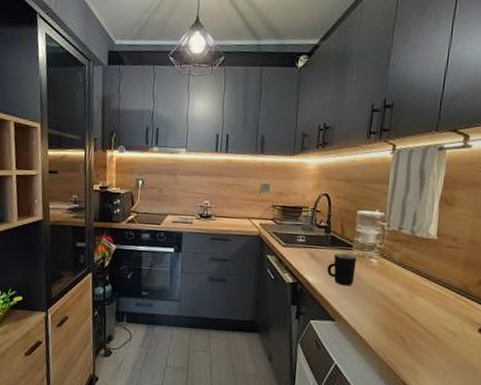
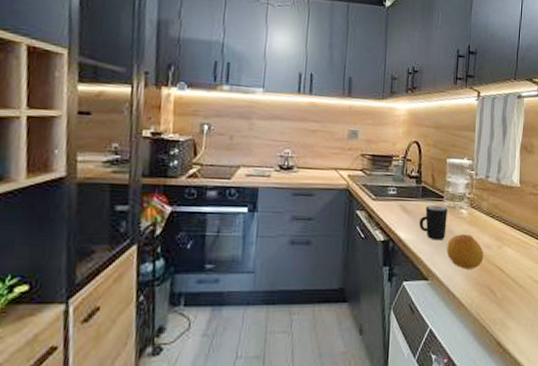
fruit: none [354,281,394,315] -> present [446,234,484,269]

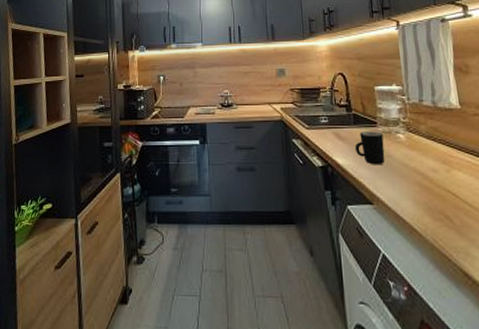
fruit: present [446,234,484,269] -> none [388,158,432,194]

